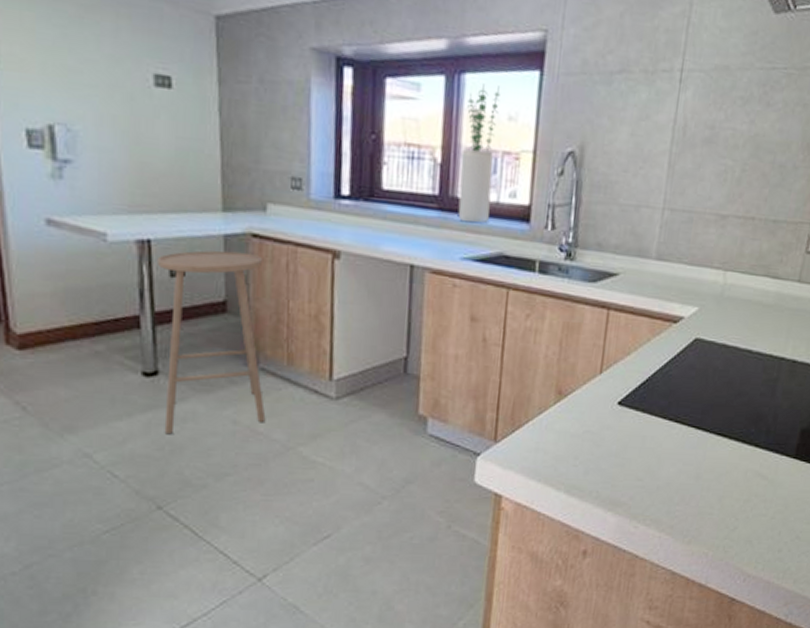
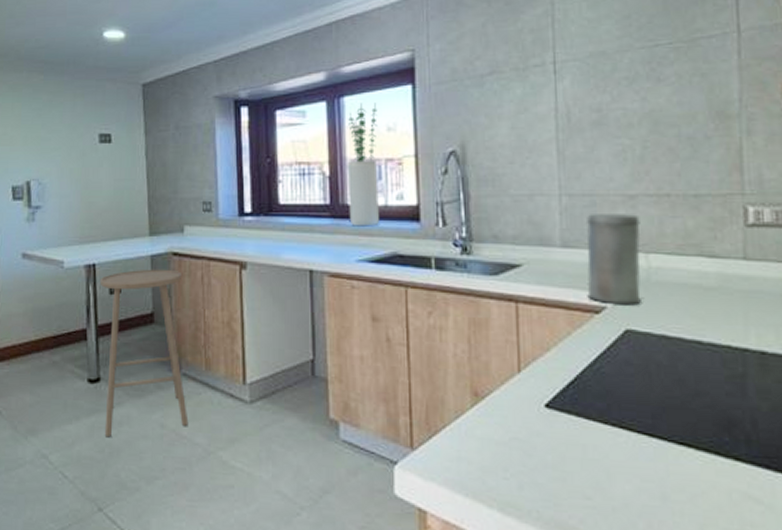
canister: none [669,230,727,317] -> present [586,214,641,305]

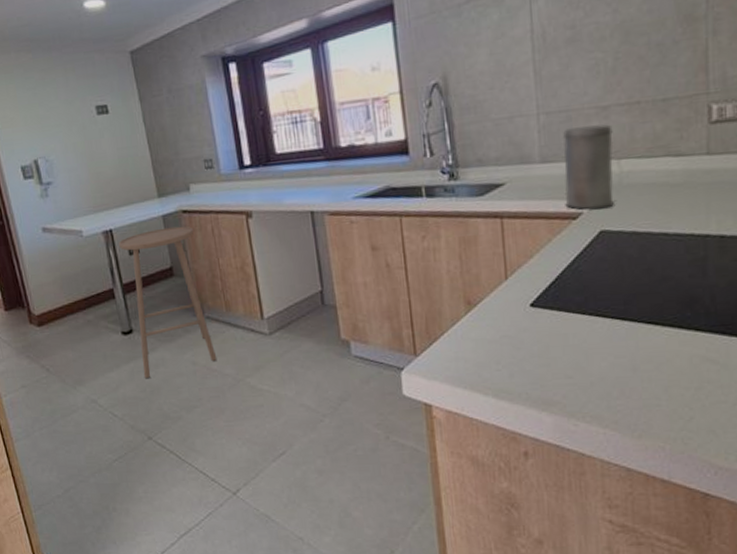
vase: present [347,103,379,227] -> none [333,44,371,167]

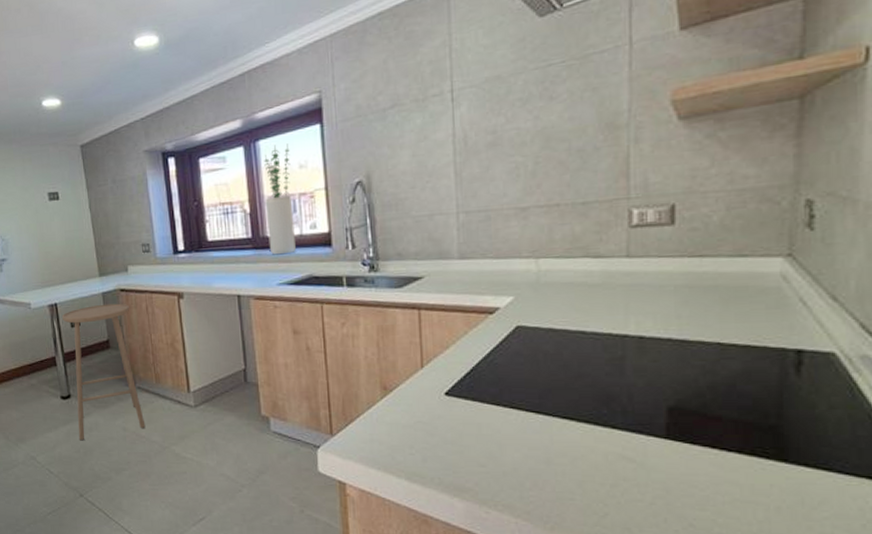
vase: none [333,44,371,167] -> present [264,143,296,255]
canister: present [563,124,614,210] -> none [481,225,532,306]

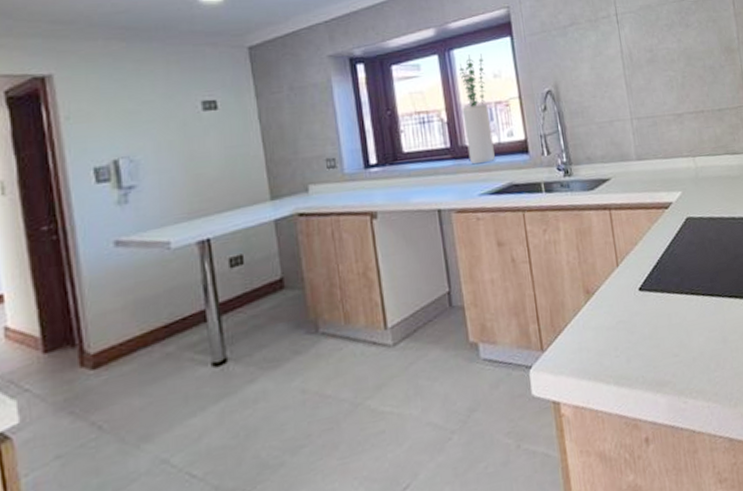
stool: present [62,303,146,441] -> none [216,230,332,420]

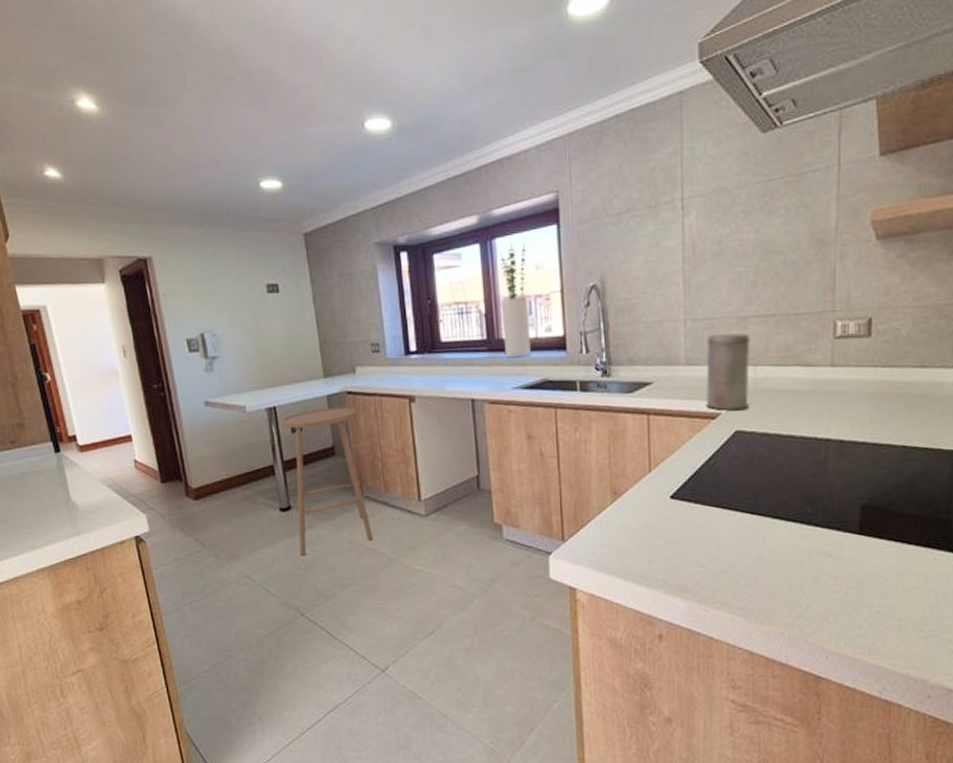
stool: none [216,230,332,420] -> present [281,407,373,556]
canister: none [652,128,694,200] -> present [705,333,751,411]

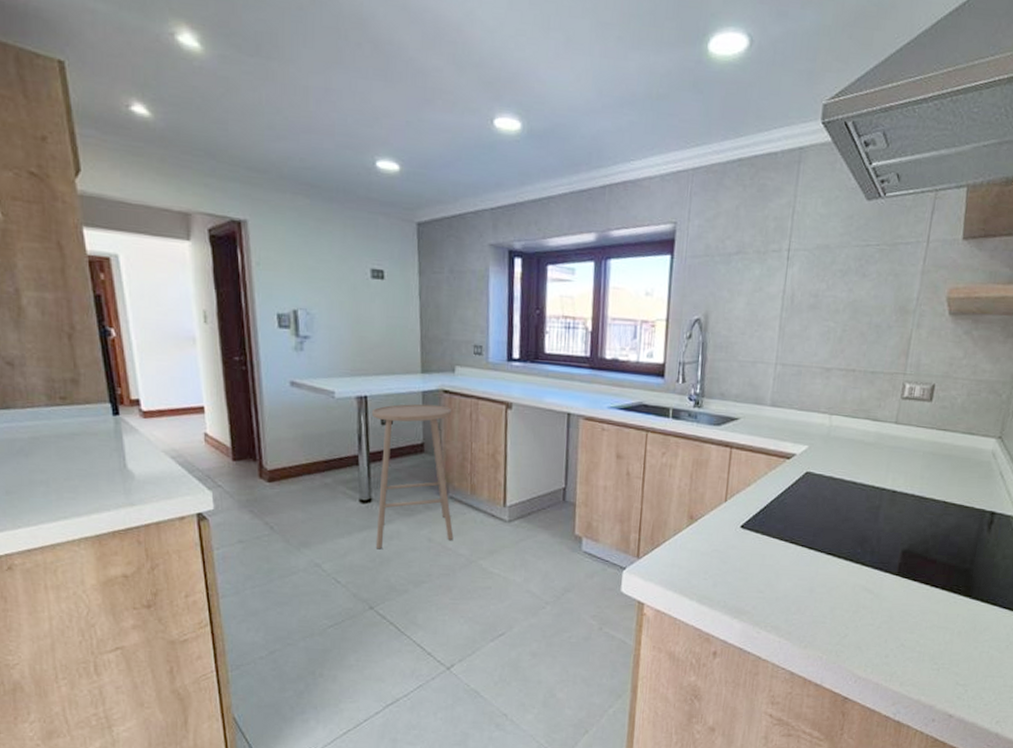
vase: present [500,243,531,358] -> none [605,267,639,379]
canister: present [705,333,751,411] -> none [783,381,831,454]

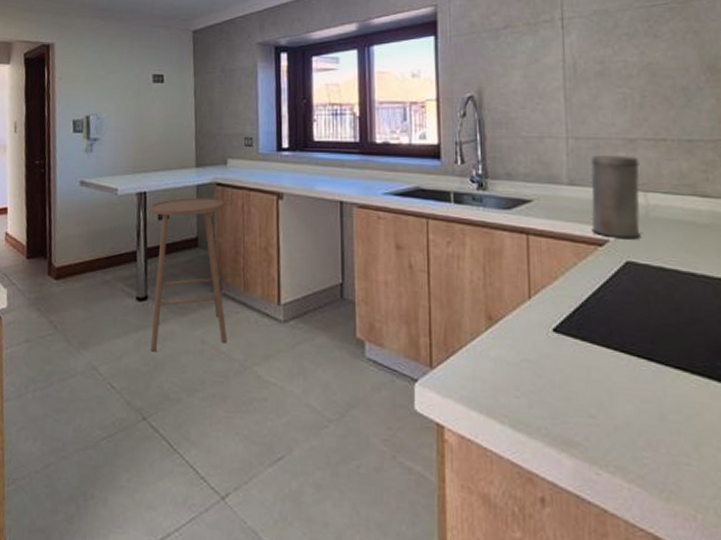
canister: none [783,381,831,454] -> present [591,155,640,239]

